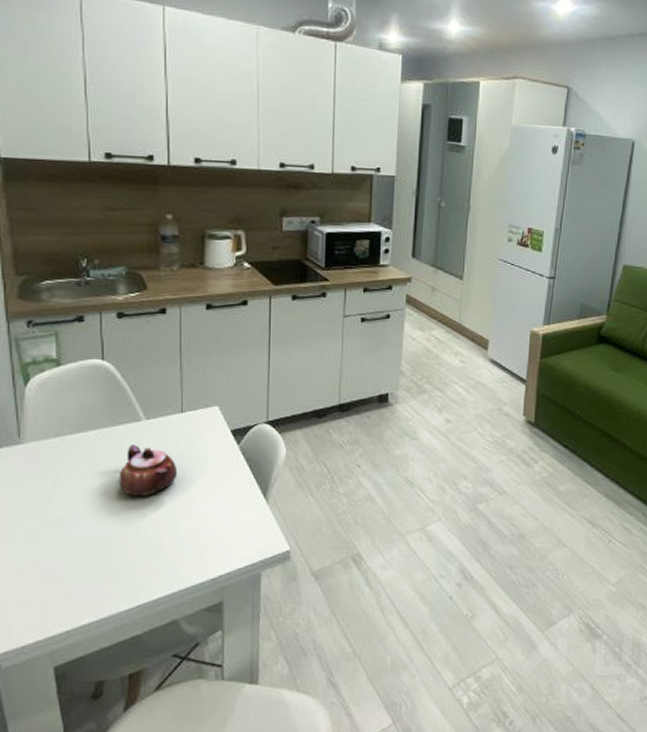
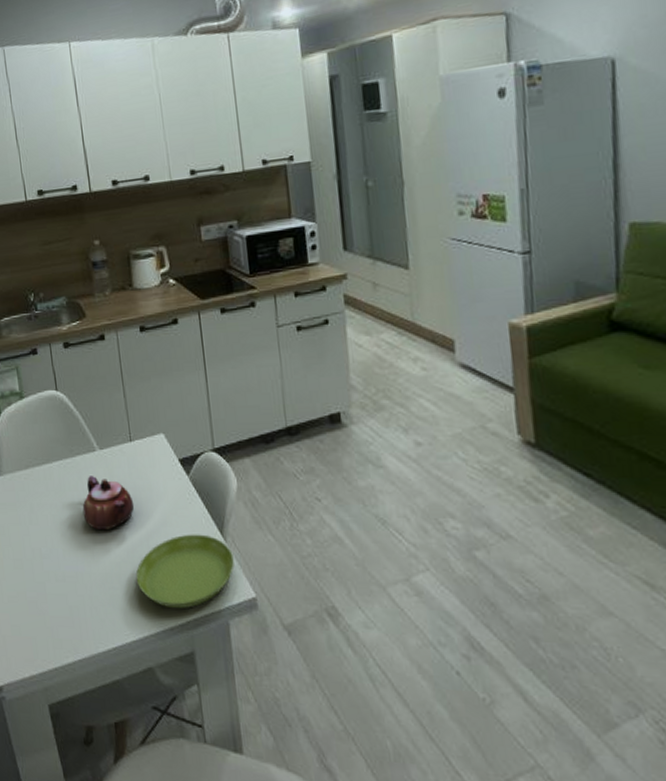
saucer: none [170,497,275,566] -> present [135,534,235,609]

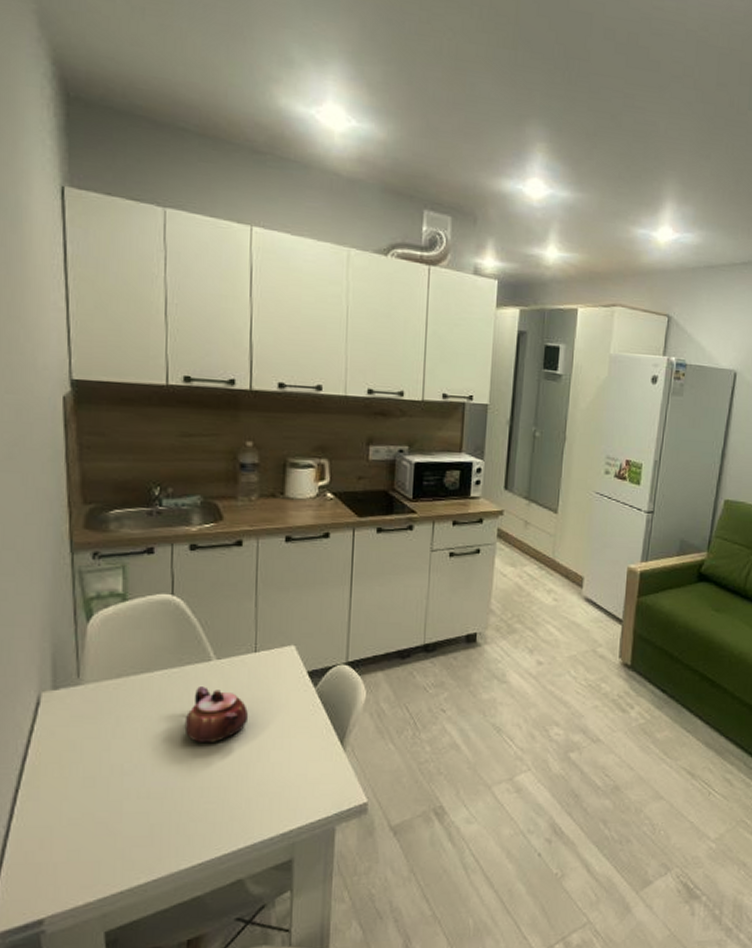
saucer: present [135,534,235,609] -> none [238,744,352,819]

